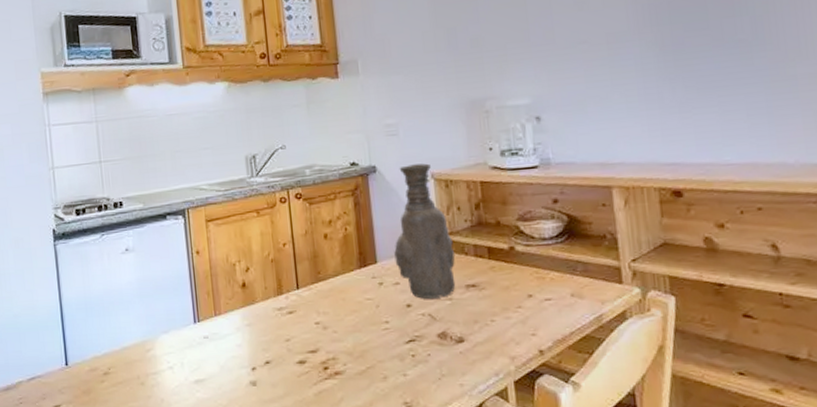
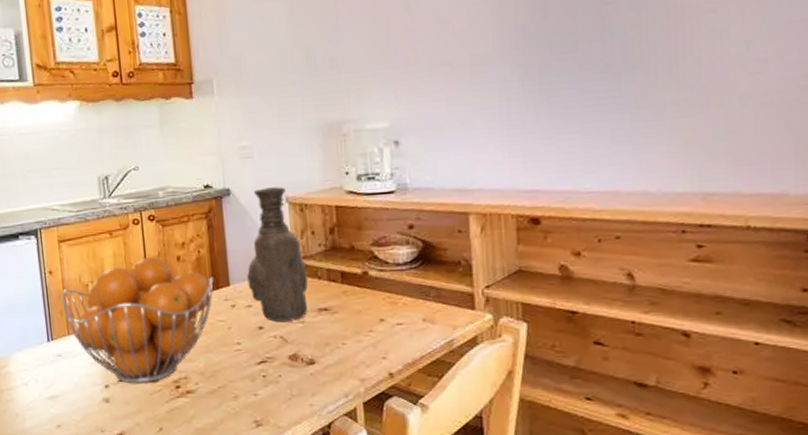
fruit basket: none [208,235,361,366] -> present [61,257,214,384]

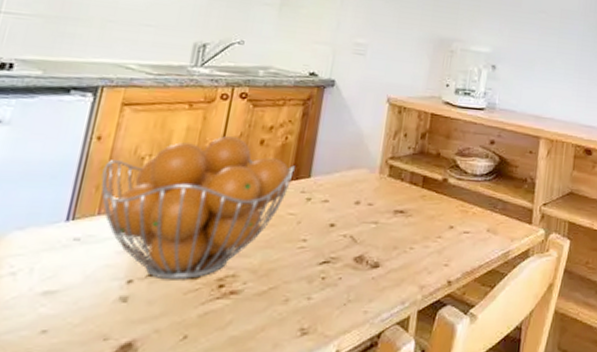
vase: present [247,187,308,323] -> none [329,85,393,222]

